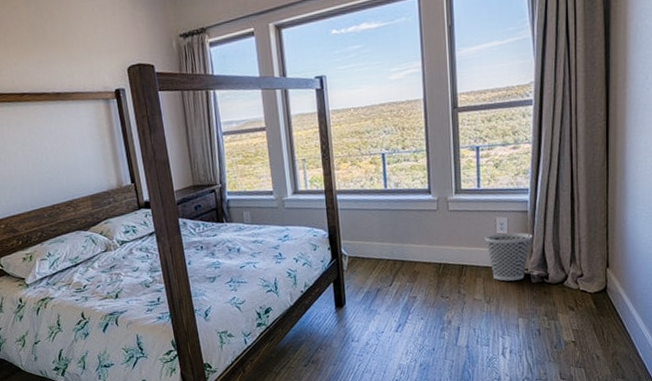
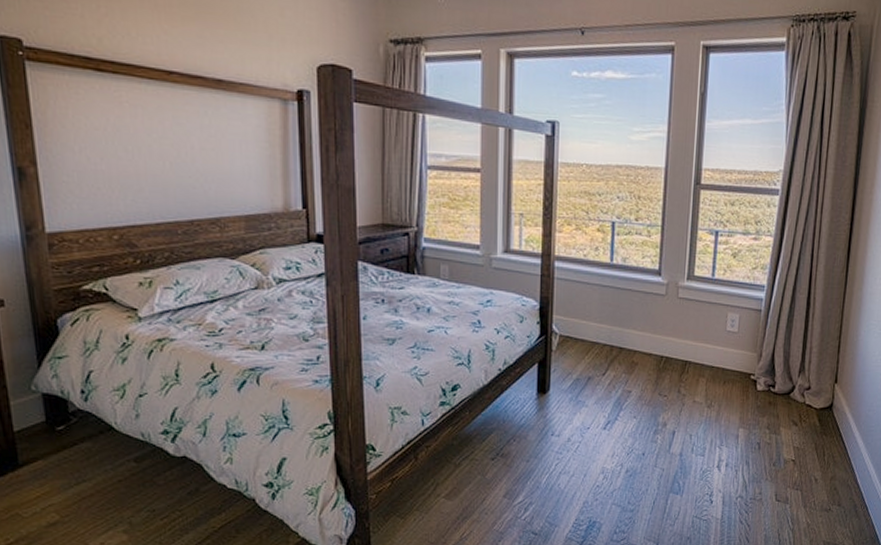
wastebasket: present [485,232,533,281] -> none [713,331,764,385]

